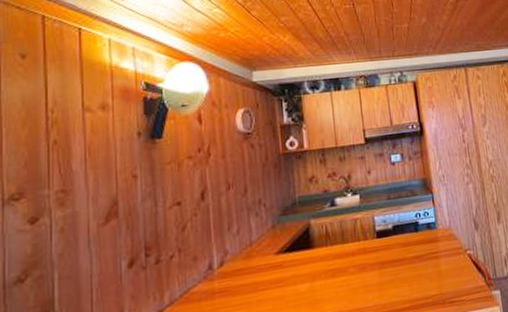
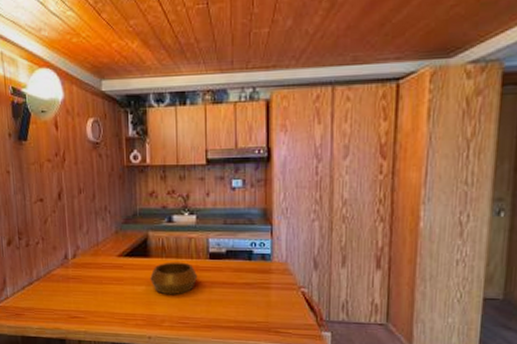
decorative bowl: none [314,246,367,288] -> present [150,262,198,295]

